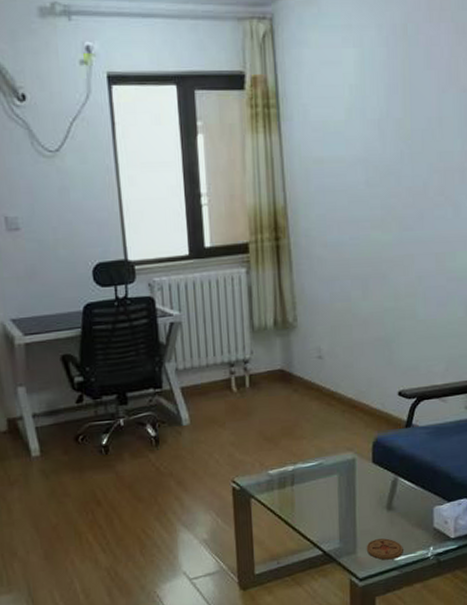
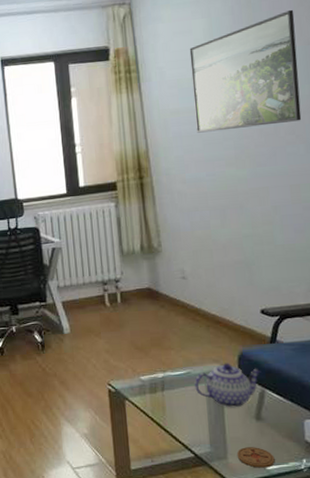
teapot: none [326,450,395,499] -> present [194,363,261,408]
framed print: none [337,48,452,188] -> present [189,9,302,133]

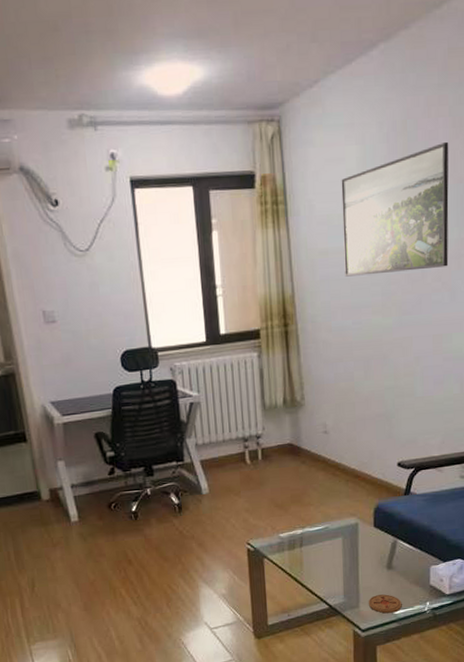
teapot: present [194,363,261,408] -> none [332,516,395,560]

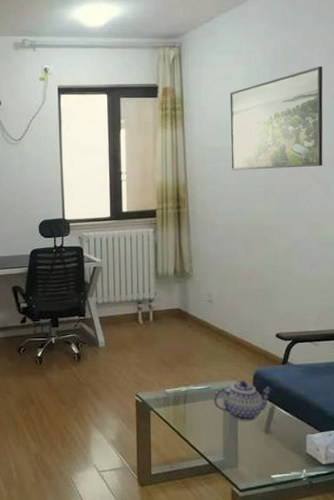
teapot: none [332,516,395,560] -> present [213,380,273,421]
coaster: present [368,594,402,614] -> none [246,457,279,476]

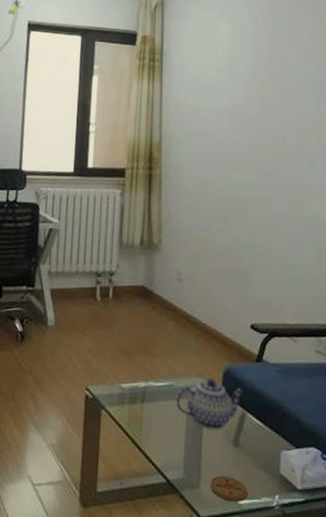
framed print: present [230,65,323,170] -> none [210,30,311,138]
coaster: none [246,457,279,476] -> present [210,476,248,502]

